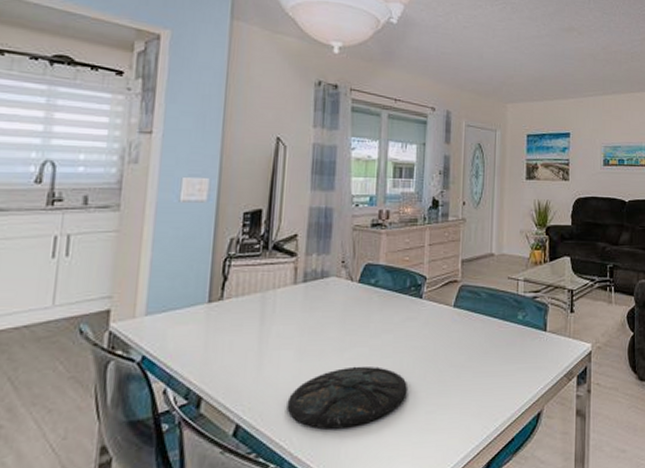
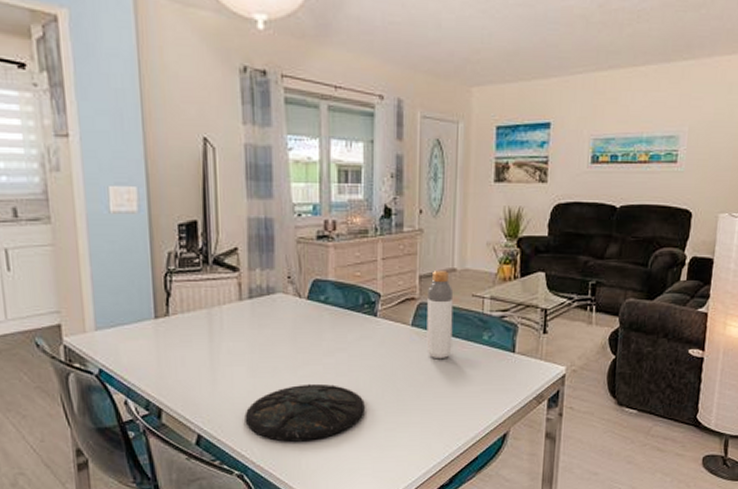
bottle: none [467,254,492,339] -> present [426,269,454,360]

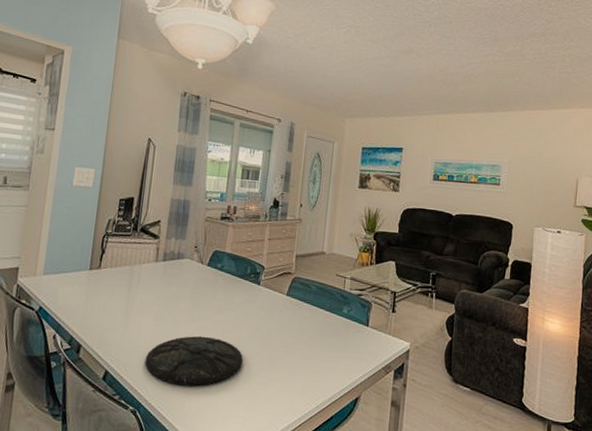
bottle: present [426,269,454,360] -> none [297,252,322,326]

